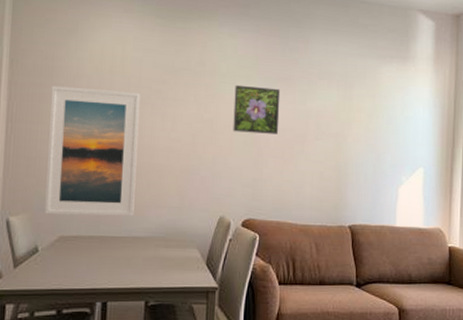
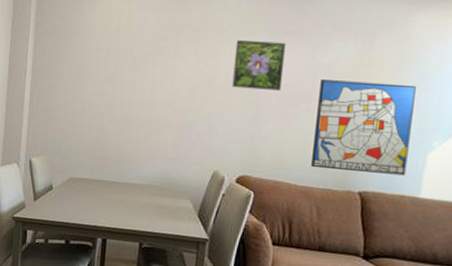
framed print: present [44,85,141,217] -> none [59,45,143,165]
wall art: none [308,124,386,208] -> present [311,79,416,176]

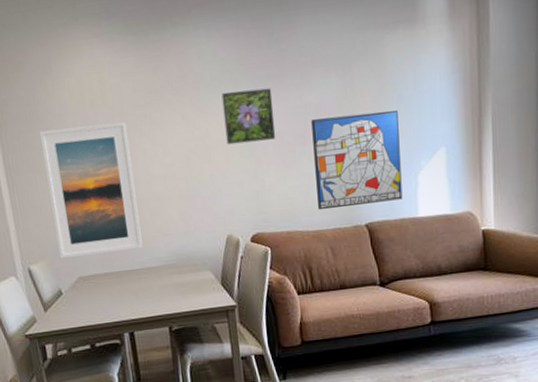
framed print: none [59,45,143,165] -> present [39,122,143,259]

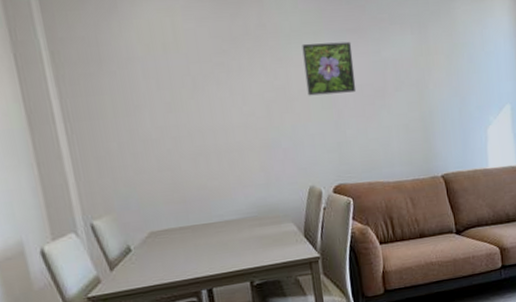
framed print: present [39,122,143,259] -> none [103,68,221,213]
wall art: present [311,110,403,211] -> none [390,68,474,162]

